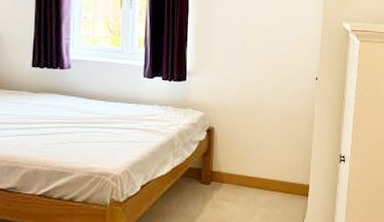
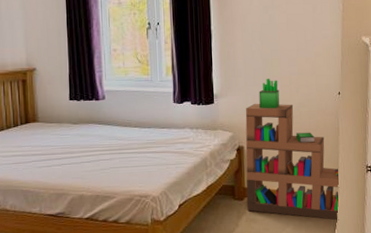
bookshelf: none [213,58,312,211] -> present [245,78,340,221]

